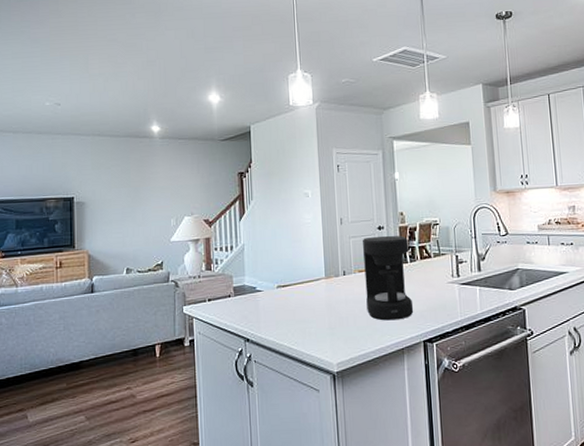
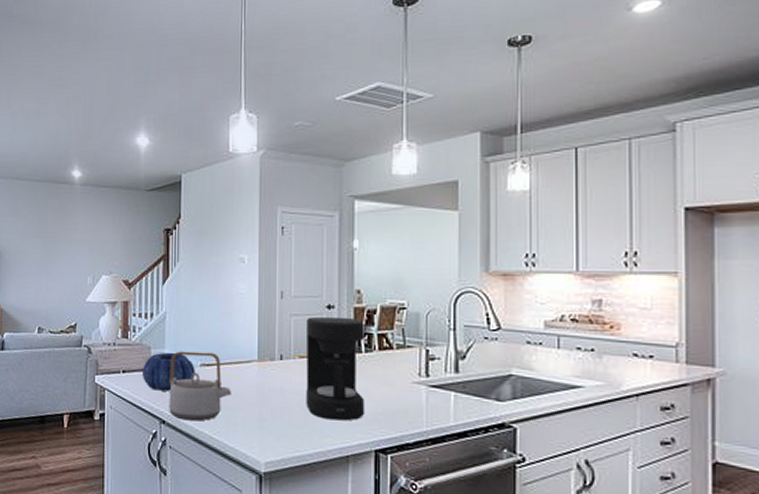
decorative bowl: none [225,278,273,313] -> present [141,352,195,391]
teapot: none [250,275,305,336] -> present [169,351,232,422]

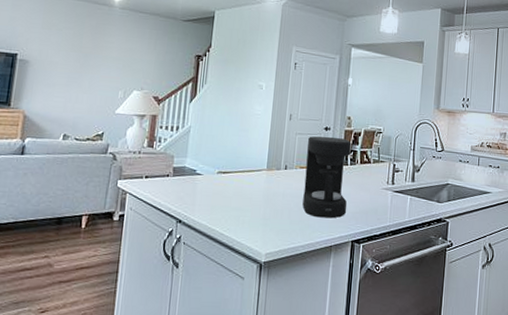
decorative bowl: present [141,352,195,391] -> none [163,160,213,195]
teapot: present [169,351,232,422] -> none [186,160,243,221]

